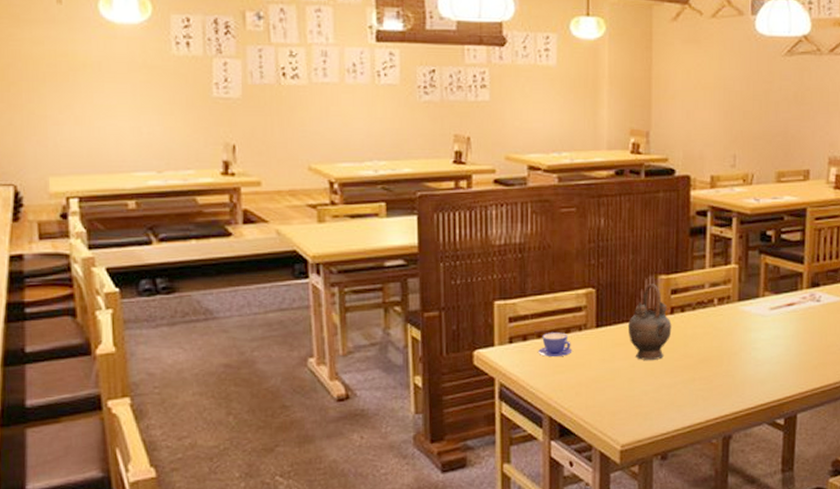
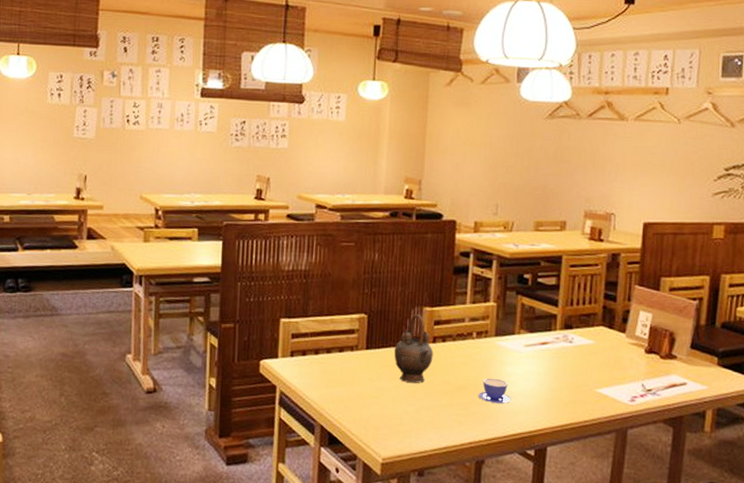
teacup: present [538,332,572,357] -> none [315,350,344,373]
teacup: none [723,347,757,373] -> present [478,378,511,404]

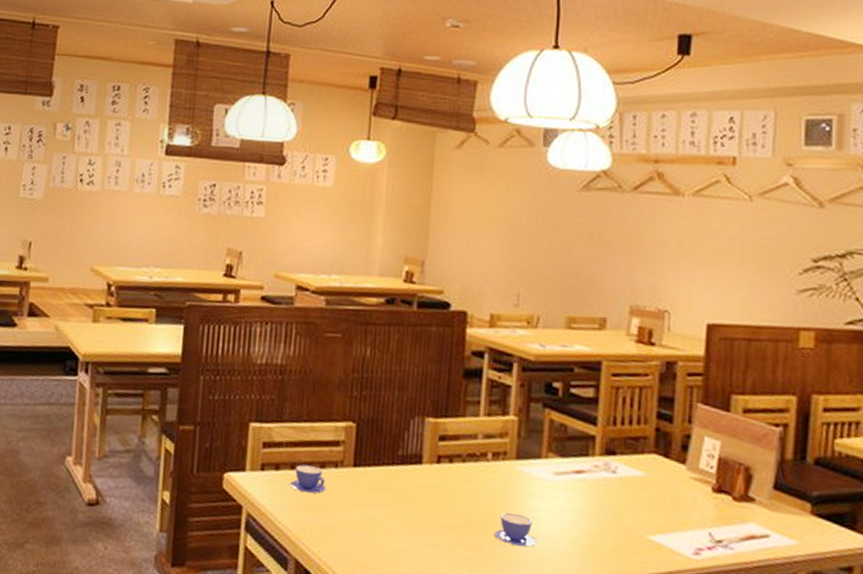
teacup: none [315,350,344,373] -> present [290,465,326,494]
teapot: present [394,314,433,384] -> none [388,425,438,514]

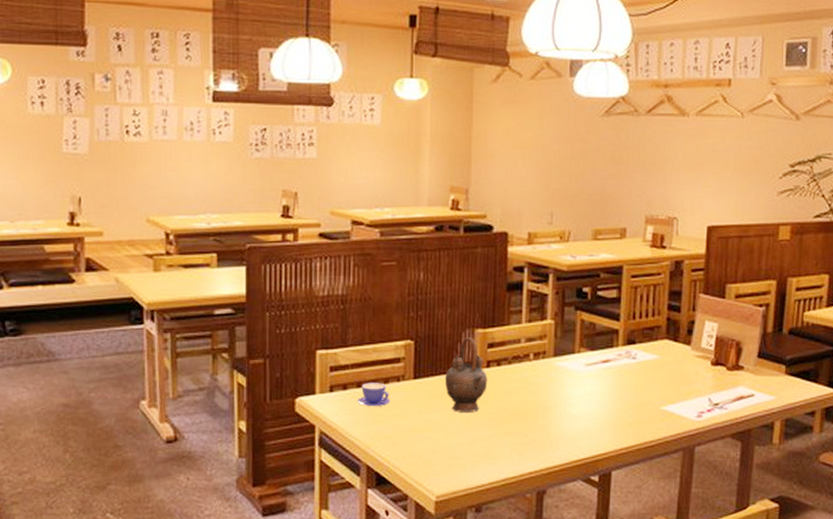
teapot: none [388,425,438,514] -> present [444,337,488,413]
teacup: present [494,512,536,547] -> none [538,402,572,428]

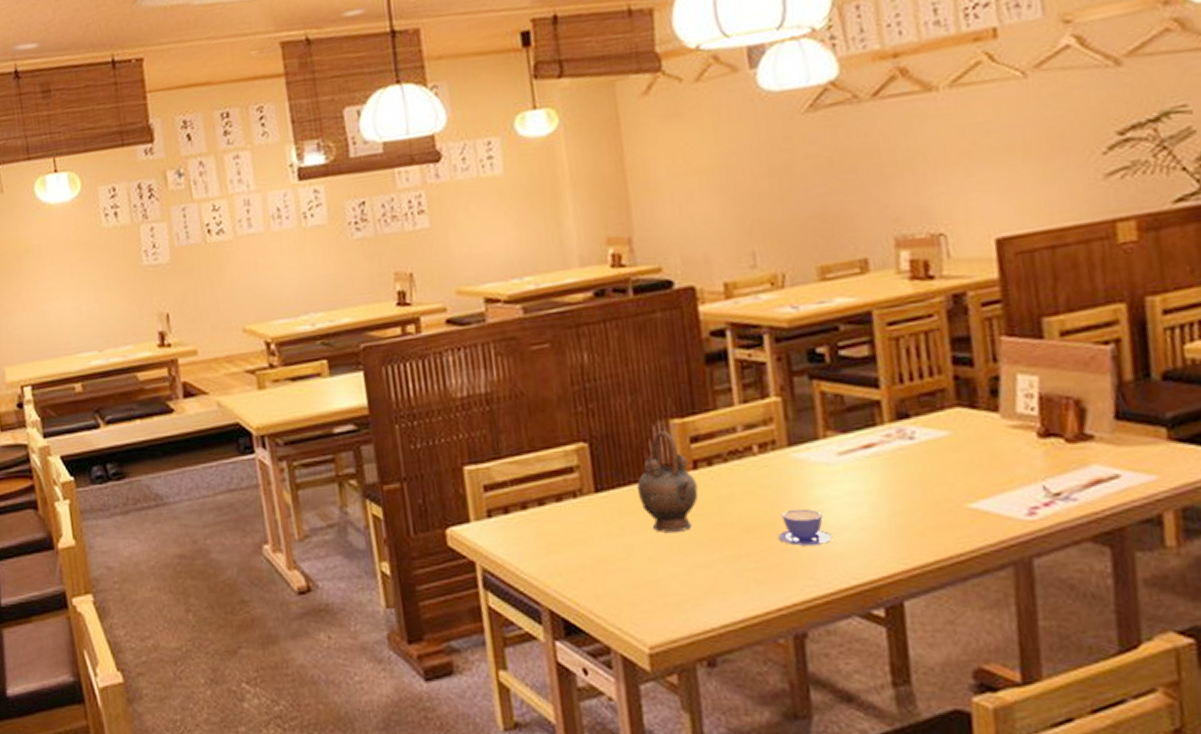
teacup: present [357,383,390,407] -> none [525,501,568,533]
teacup: none [538,402,572,428] -> present [778,509,832,546]

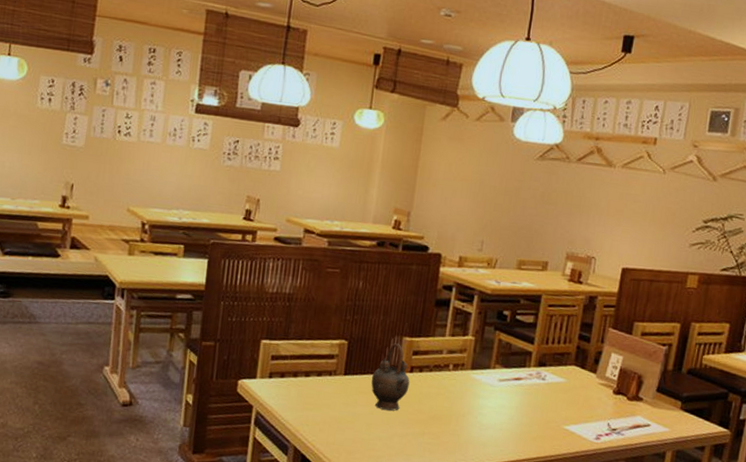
teacup: present [778,509,832,546] -> none [450,409,482,435]

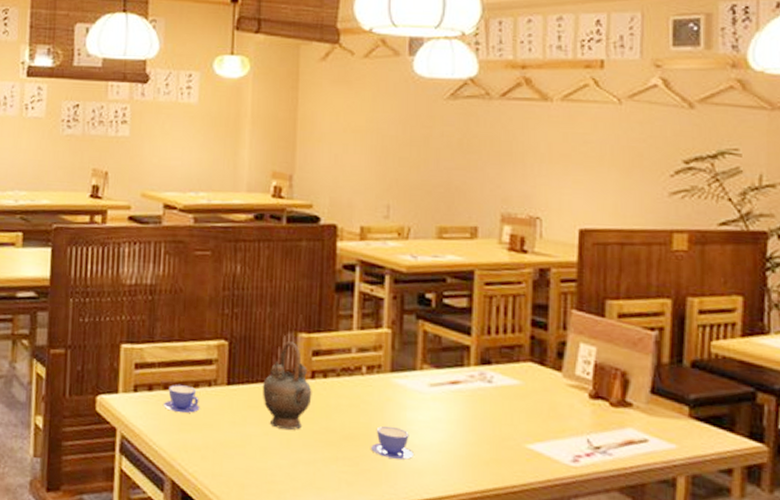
teacup: none [292,373,322,396] -> present [164,385,200,414]
teacup: none [450,409,482,435] -> present [371,426,414,460]

